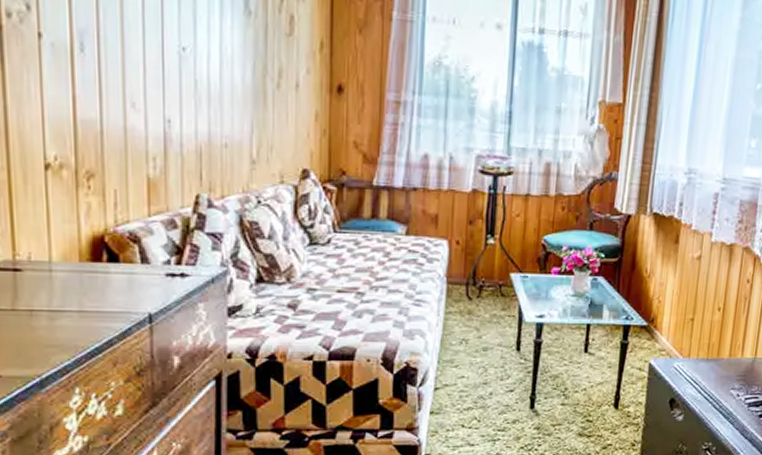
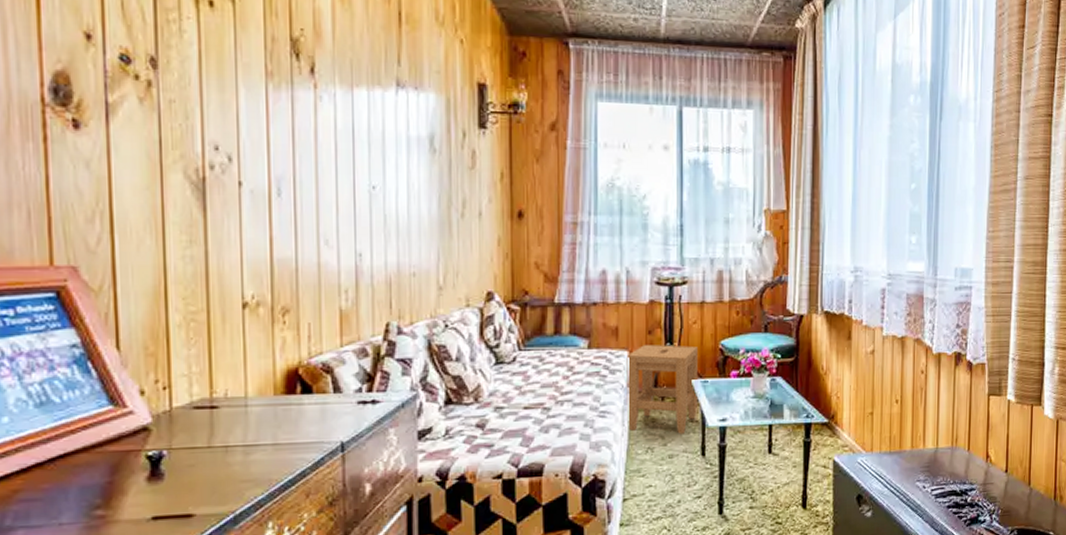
stool: none [442,235,519,328] -> present [626,345,697,434]

